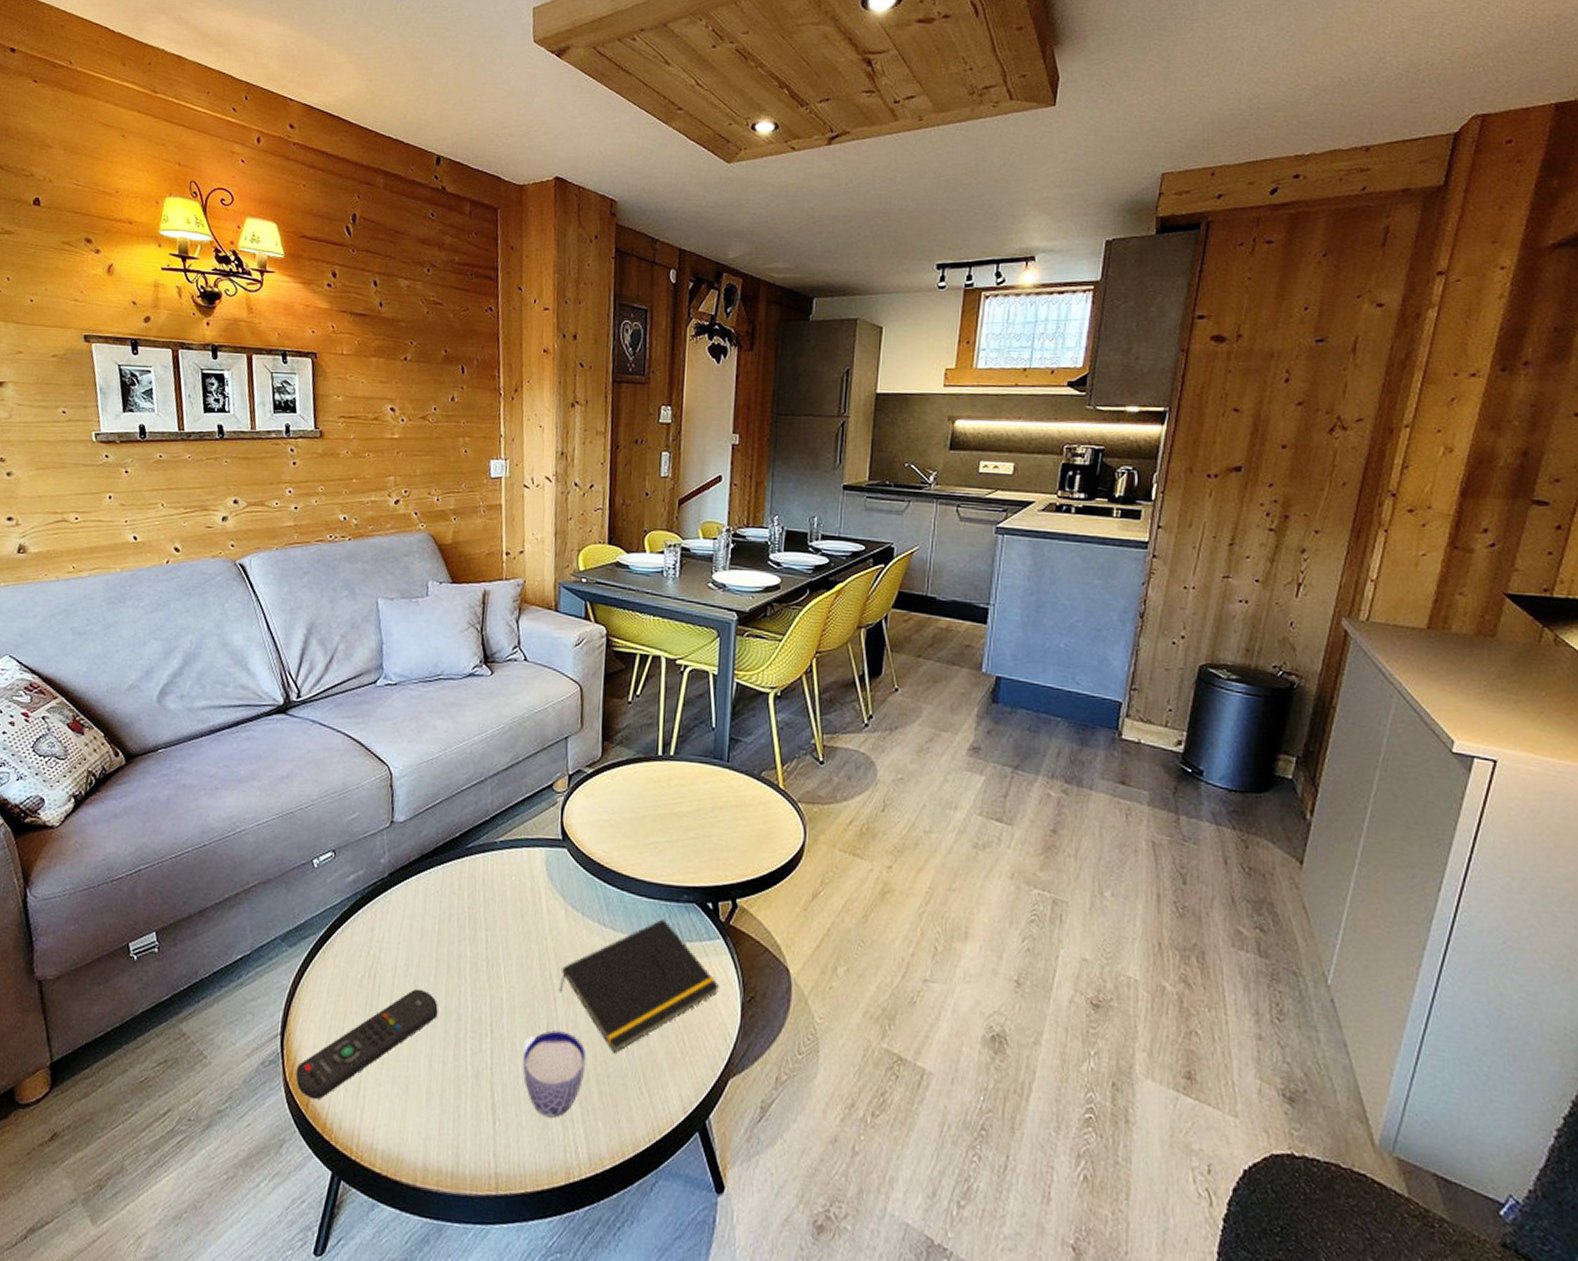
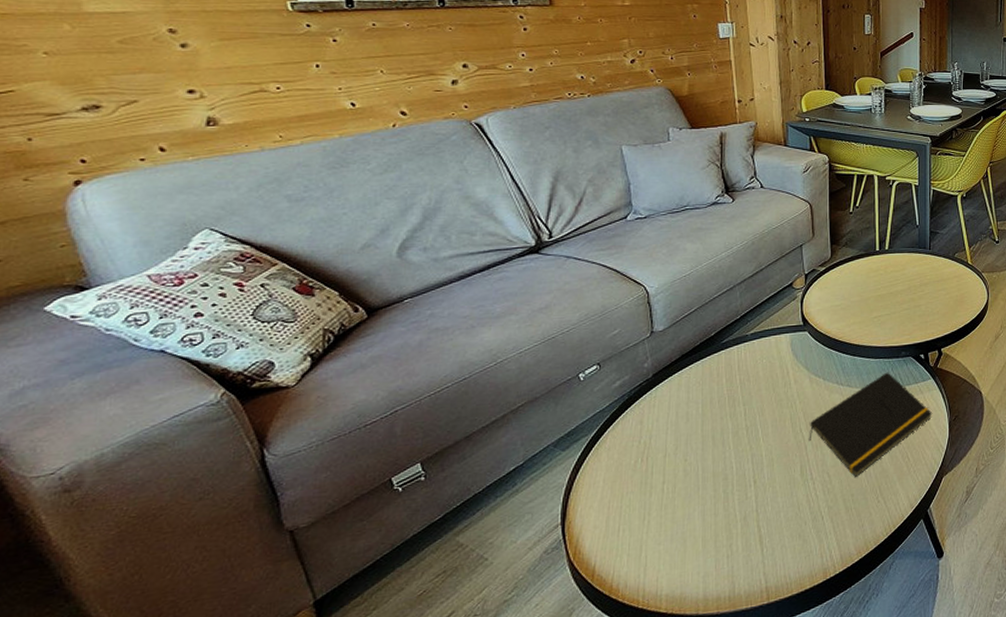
remote control: present [295,988,438,1100] -> none [579,461,707,571]
cup: present [522,1030,587,1118] -> none [783,469,834,536]

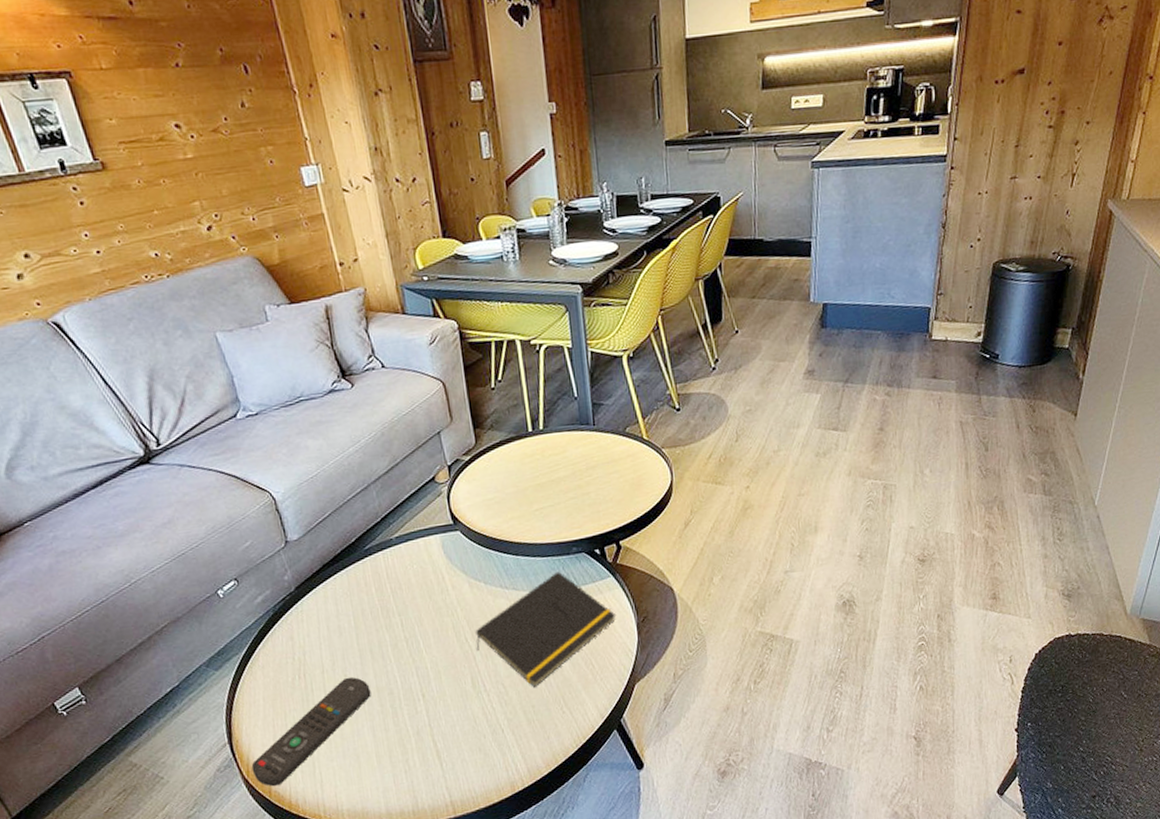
remote control: none [579,461,707,571] -> present [251,677,371,787]

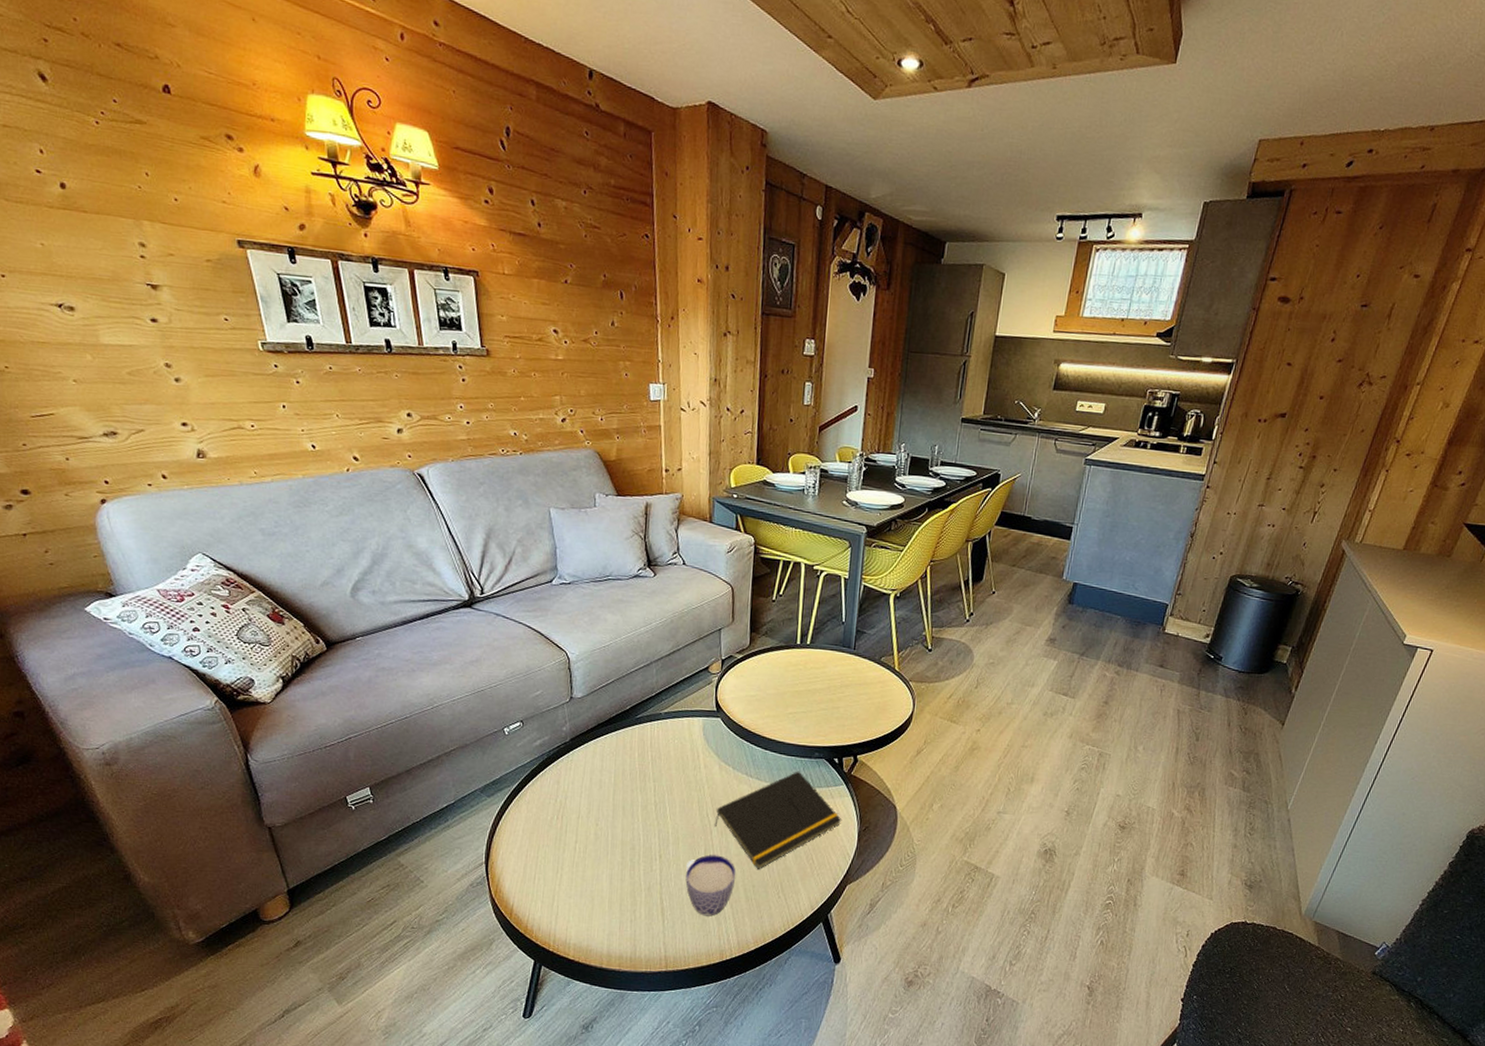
remote control: present [251,677,371,787] -> none [500,826,616,910]
cup: none [454,680,512,750] -> present [685,854,736,917]

